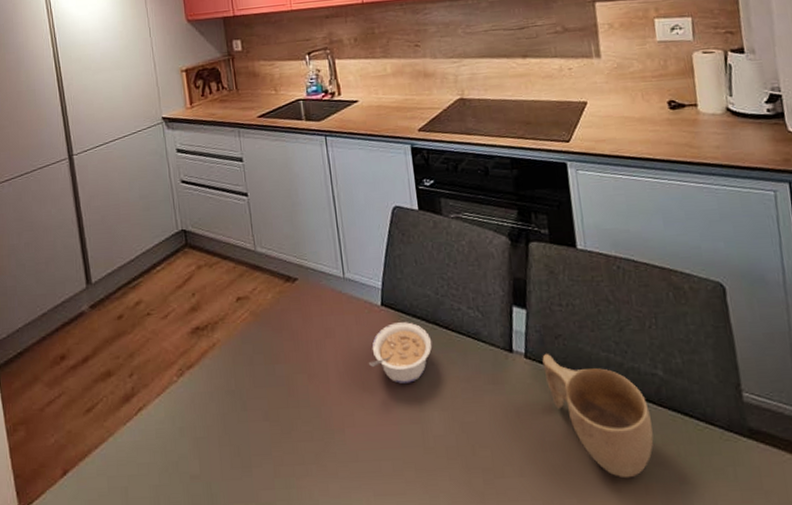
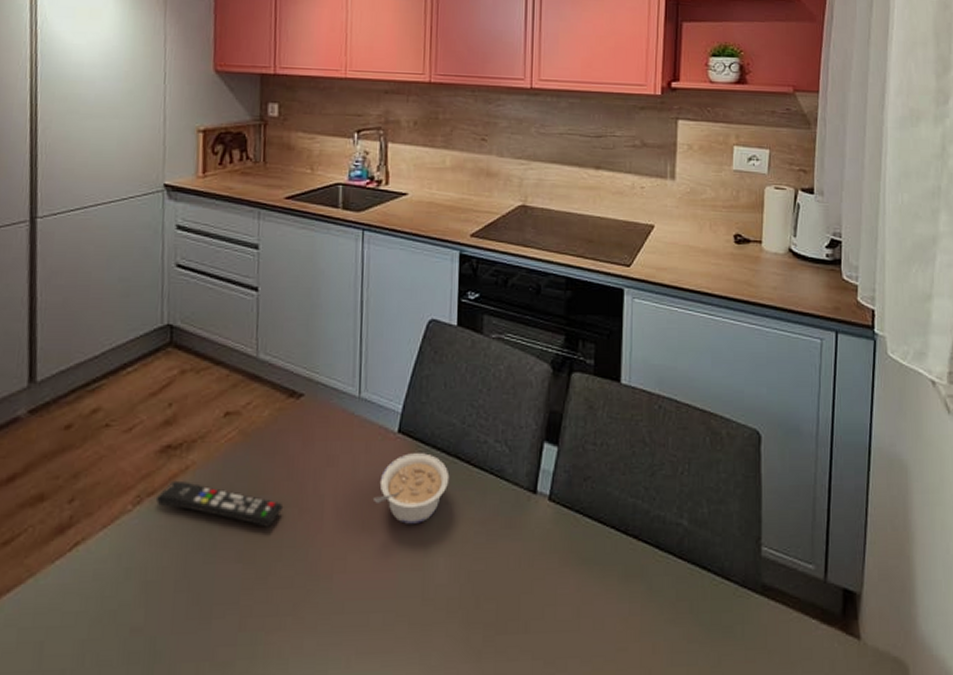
remote control: none [193,355,296,391] -> present [155,480,284,527]
cup: present [542,353,654,479] -> none [567,496,669,636]

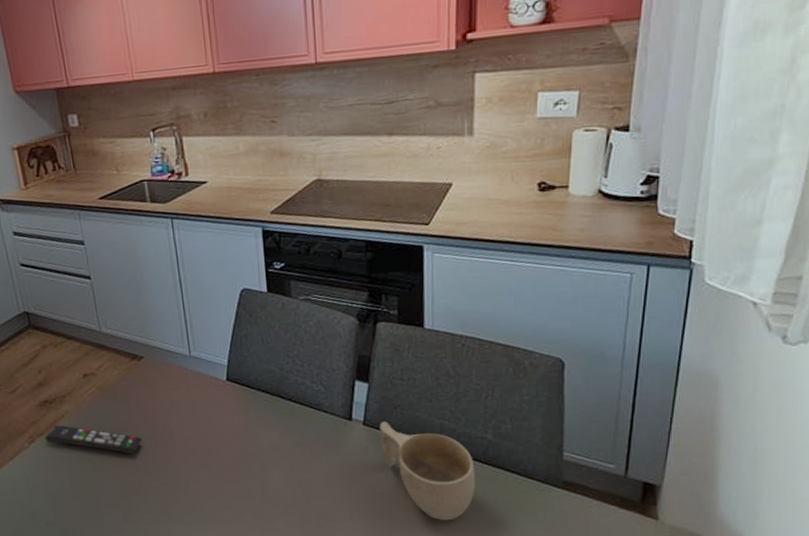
legume: present [372,453,450,524] -> none [212,395,275,447]
cup: none [567,496,669,636] -> present [379,420,475,521]

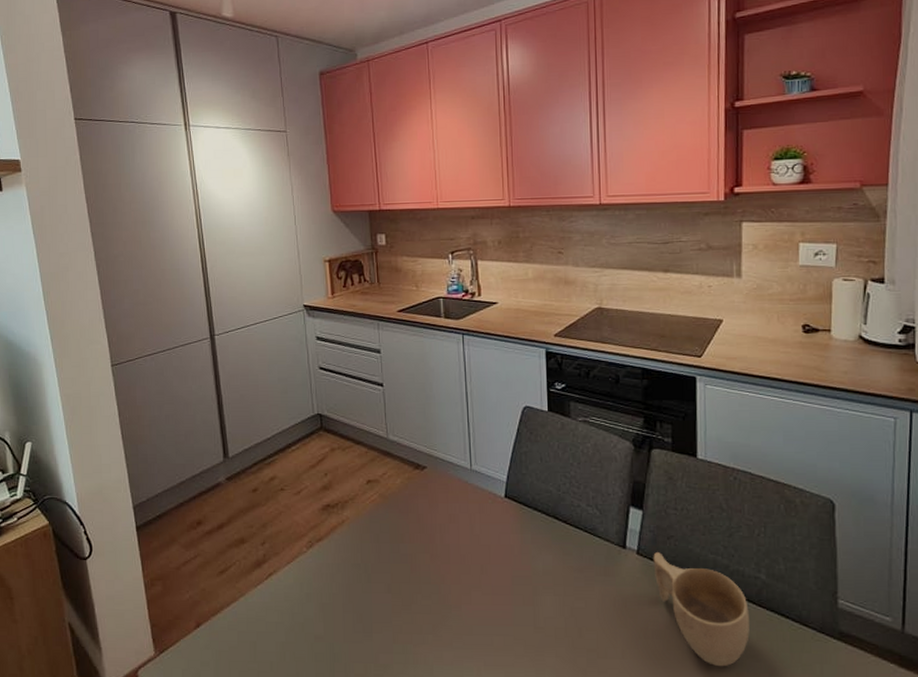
remote control: present [44,425,143,454] -> none [322,531,419,568]

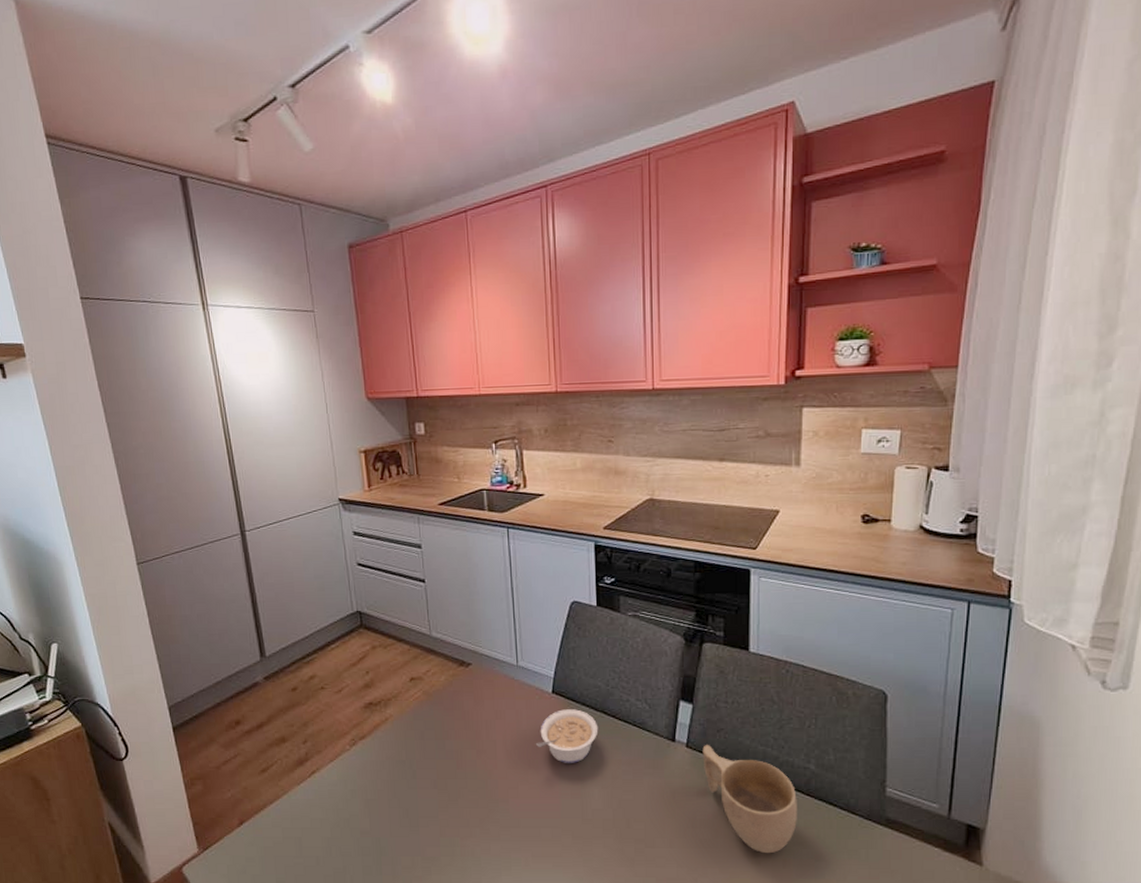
legume: none [488,514,550,569] -> present [535,709,599,763]

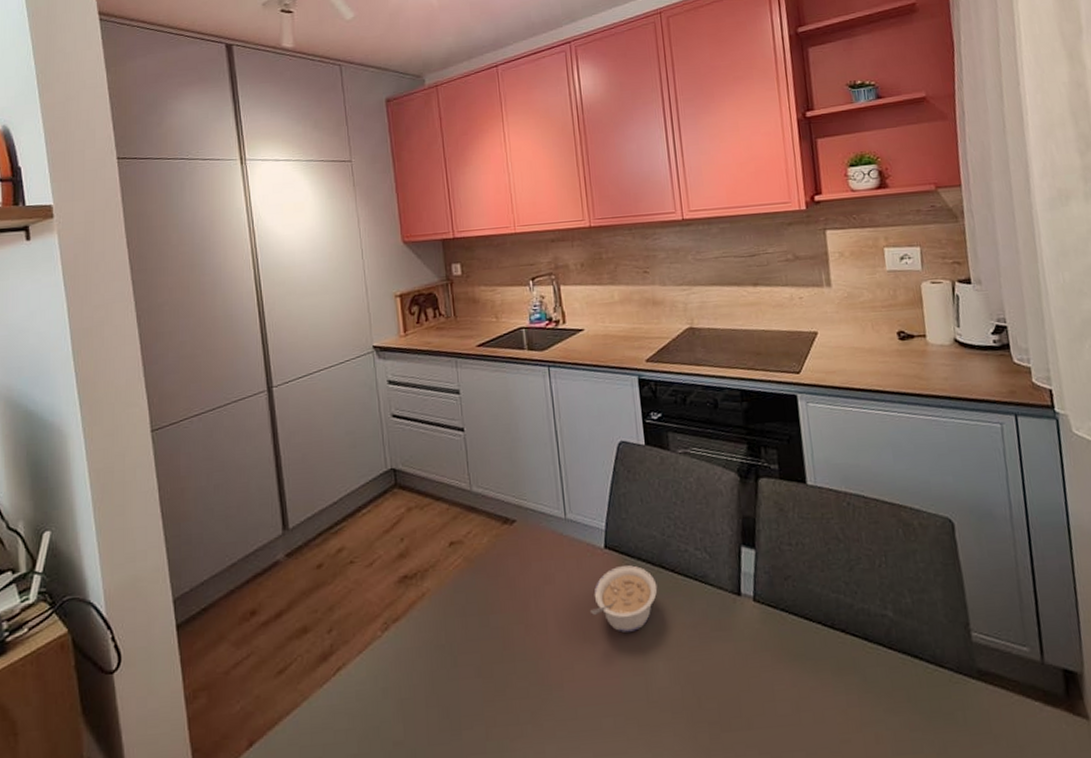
cup: present [702,744,797,854] -> none [771,595,884,728]

